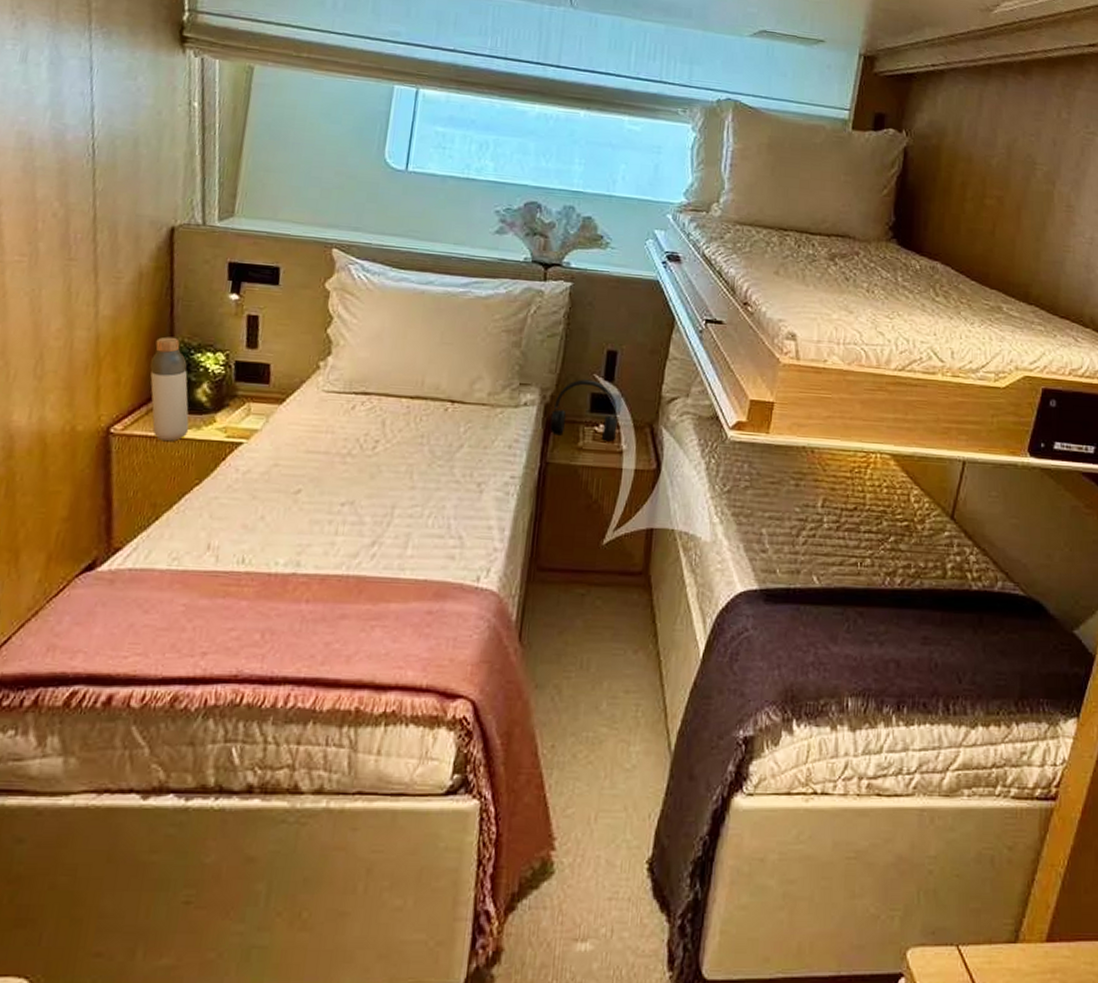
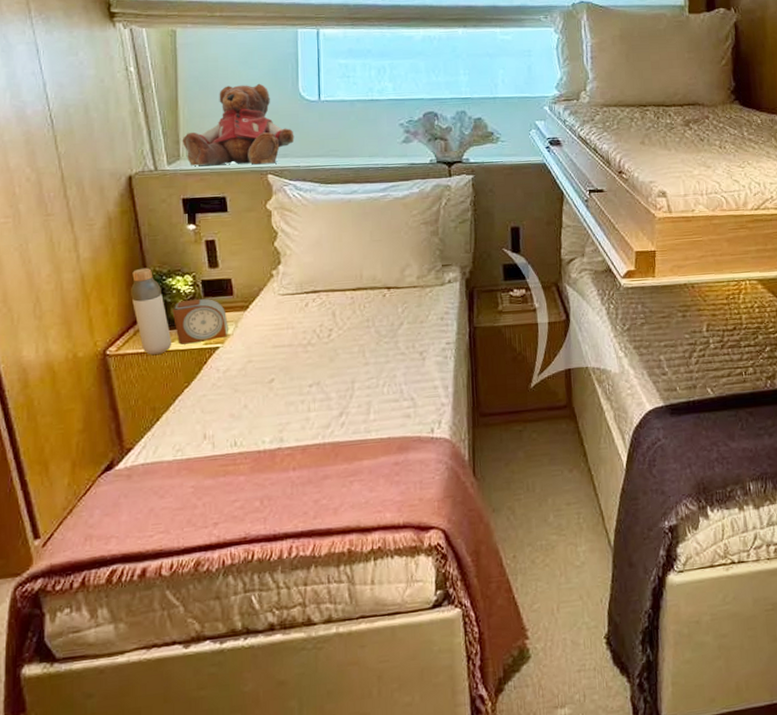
alarm clock: none [195,381,258,434] -> present [172,298,228,345]
teddy bear: none [239,139,371,237] -> present [182,83,295,166]
headphones: present [549,379,618,442] -> none [472,253,529,304]

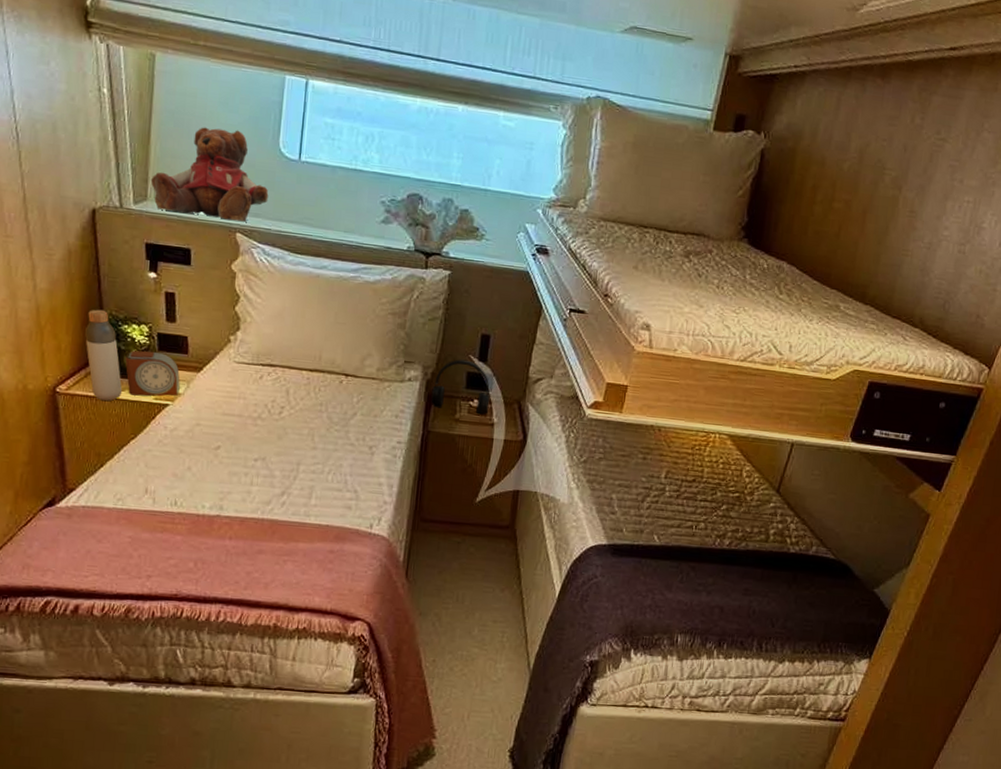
headphones: none [472,253,529,304] -> present [431,359,490,415]

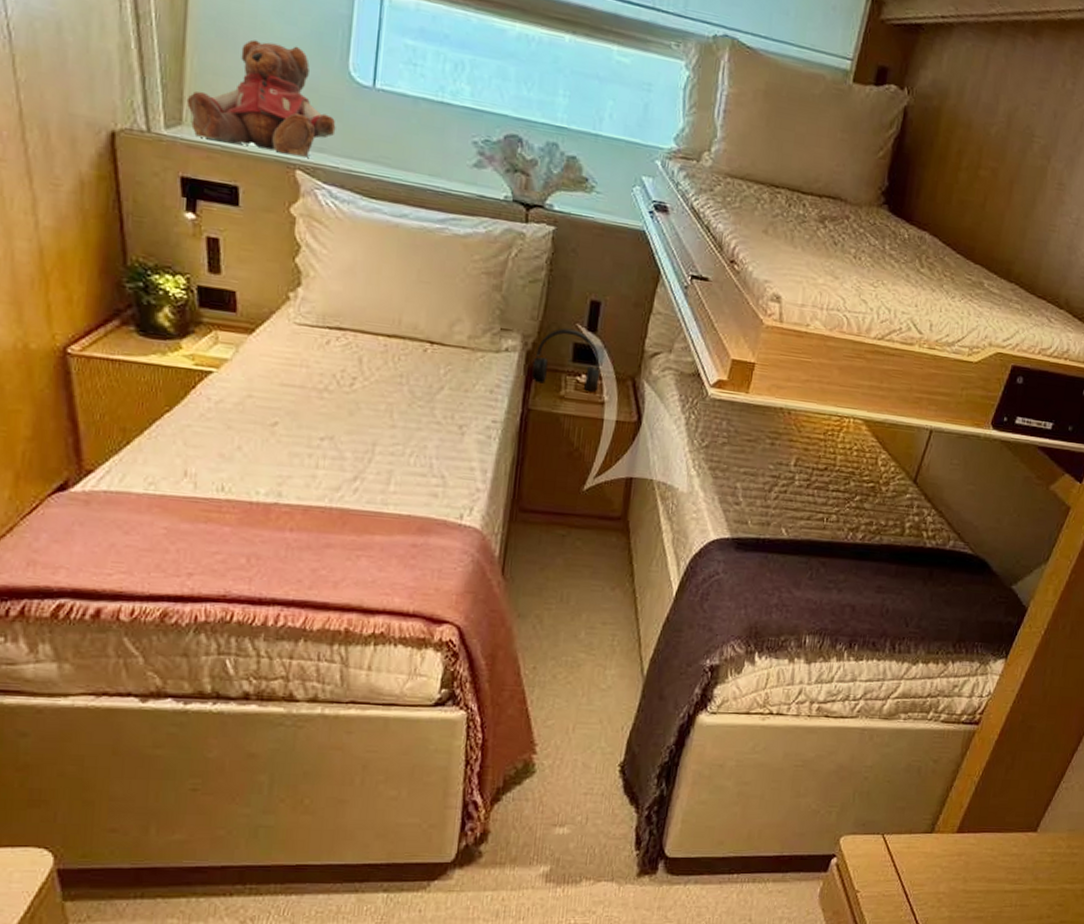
bottle: present [84,309,123,401] -> none [103,254,154,366]
alarm clock: present [125,350,180,397] -> none [156,305,227,362]

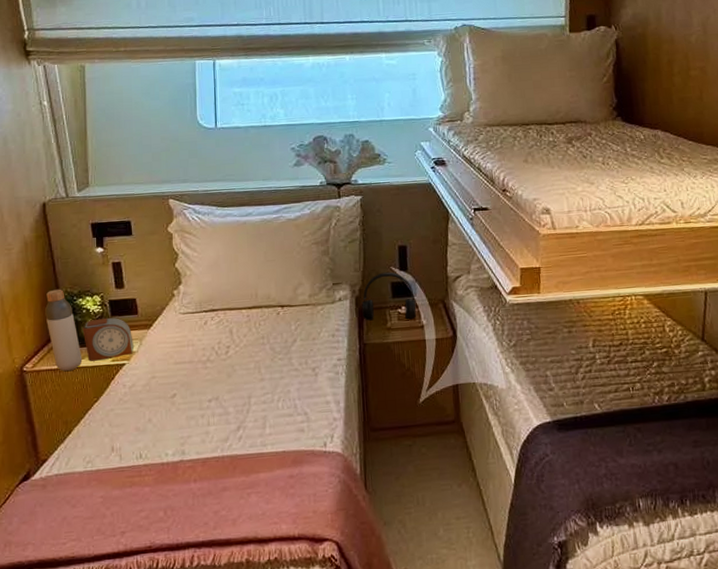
bottle: none [103,254,154,366] -> present [44,289,83,371]
alarm clock: none [156,305,227,362] -> present [82,317,134,361]
teddy bear: present [186,39,336,158] -> none [90,113,193,192]

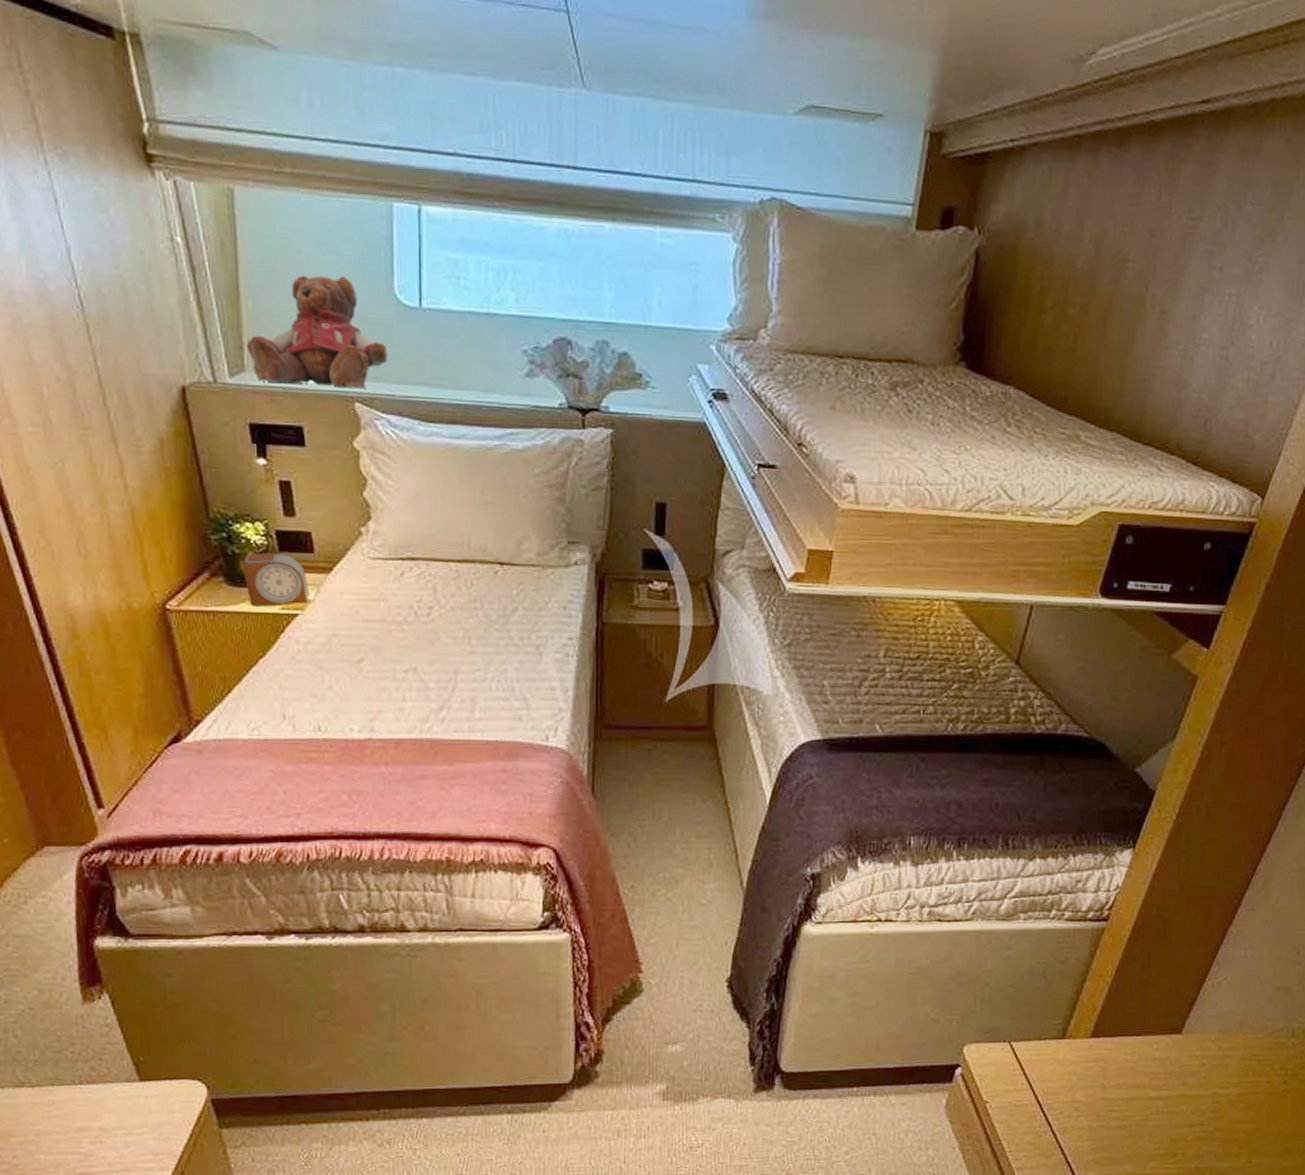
bottle: present [44,289,83,371] -> none [190,507,243,615]
teddy bear: none [90,113,193,192] -> present [246,275,388,389]
headphones: present [361,272,417,321] -> none [603,534,672,599]

